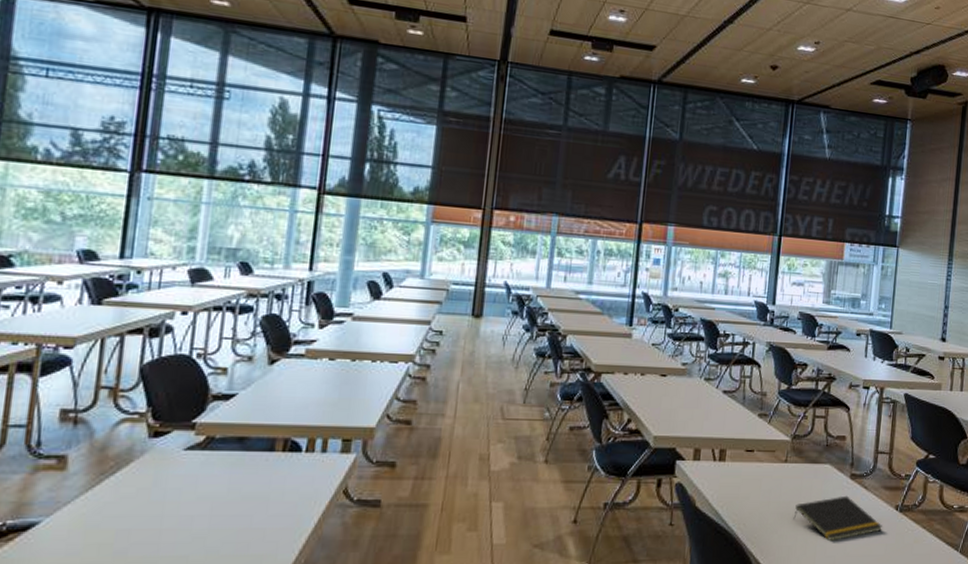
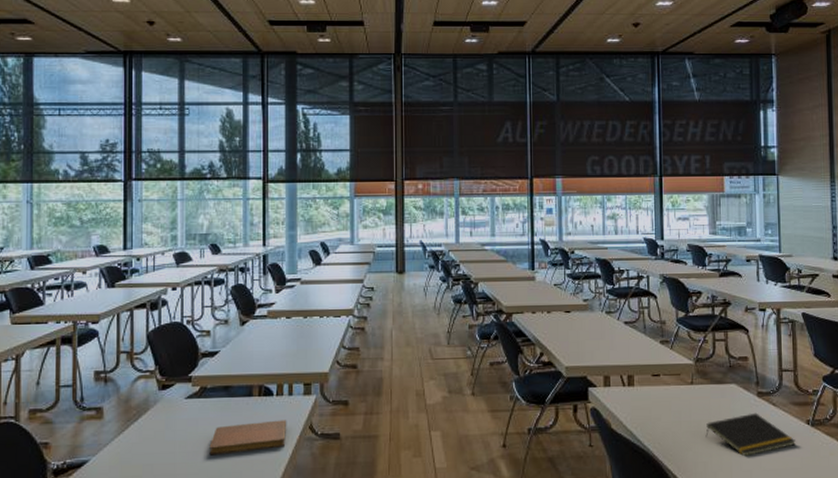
notebook: none [209,481,316,521] -> present [209,420,287,456]

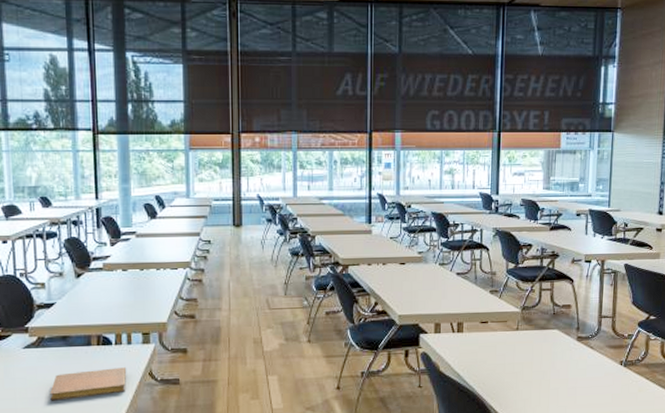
notepad: present [705,412,795,456] -> none [527,355,608,393]

